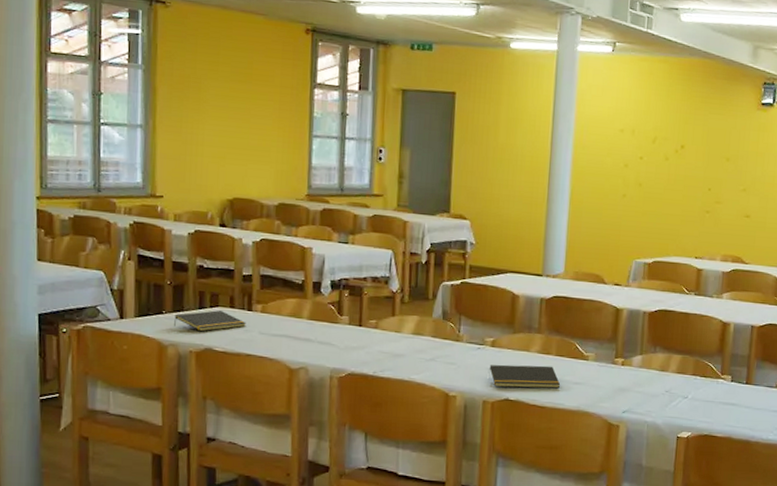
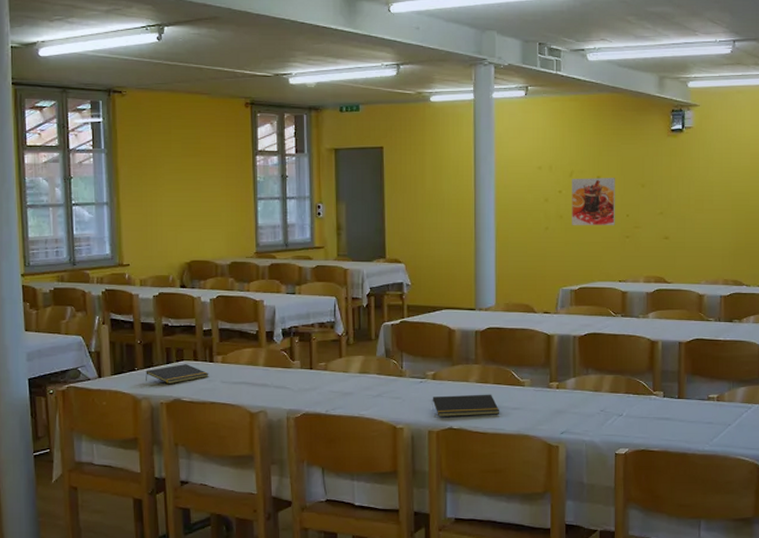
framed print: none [651,145,700,198] -> present [572,178,615,226]

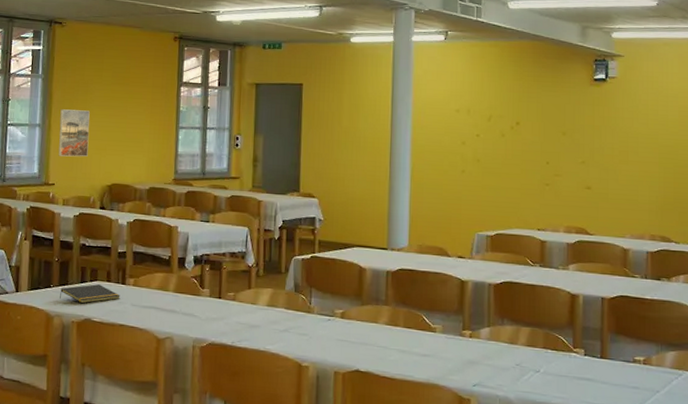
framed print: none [129,185,163,235] -> present [58,109,90,157]
notepad: present [432,394,499,417] -> none [339,335,409,361]
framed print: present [572,178,615,226] -> none [489,123,535,172]

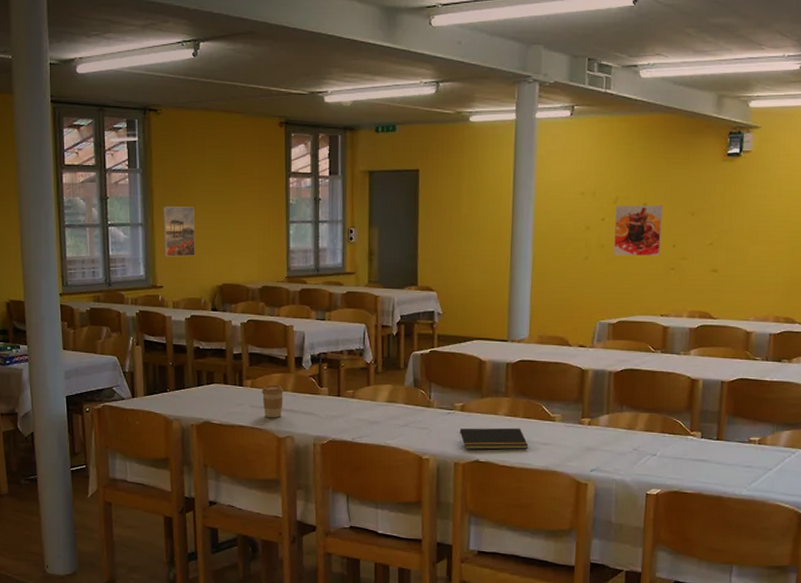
notepad: present [60,284,121,304] -> none [177,387,238,407]
coffee cup: none [143,283,166,318] -> present [261,384,284,417]
notepad: none [339,335,409,361] -> present [459,427,528,450]
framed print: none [489,123,535,172] -> present [613,205,663,257]

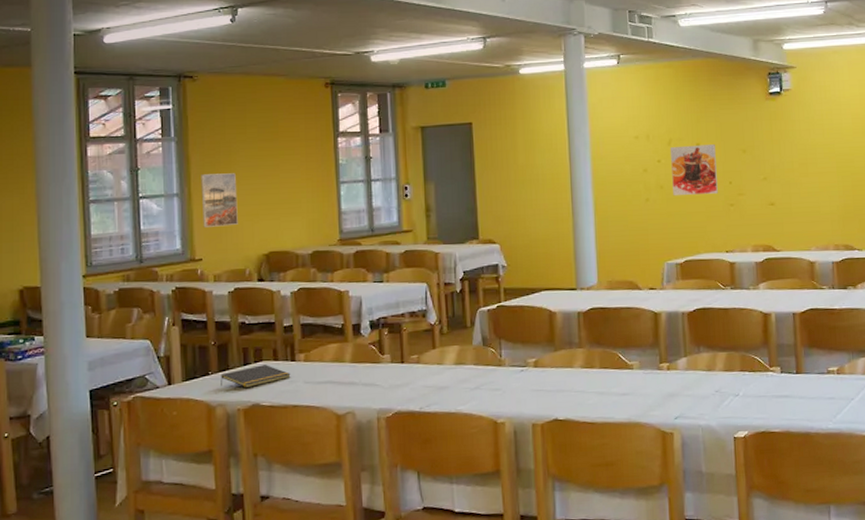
notepad: none [177,387,238,407] -> present [221,365,291,388]
coffee cup: present [261,384,284,417] -> none [316,355,342,393]
notepad: present [459,427,528,450] -> none [535,379,608,408]

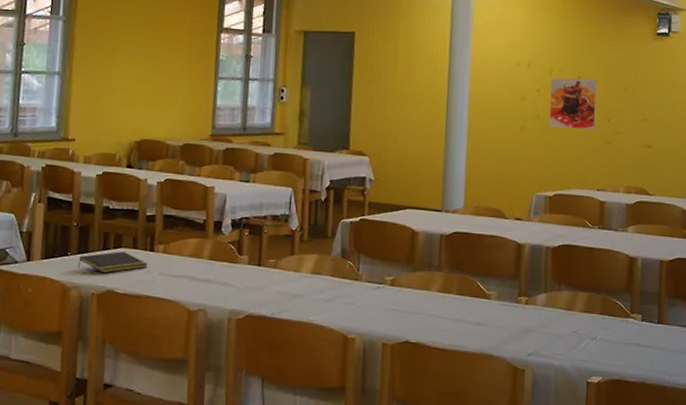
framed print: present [201,173,238,227] -> none [80,56,118,110]

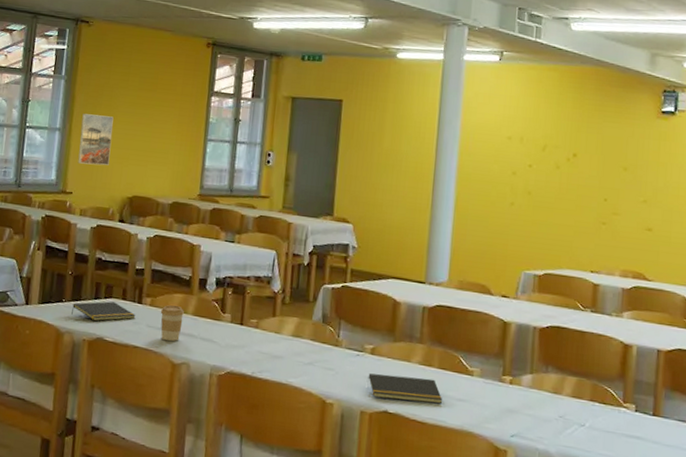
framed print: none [80,56,118,110] -> present [78,113,114,165]
coffee cup: none [174,250,199,288] -> present [160,304,184,341]
notepad: none [388,304,462,330] -> present [368,373,442,404]
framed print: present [549,77,597,129] -> none [541,153,594,209]

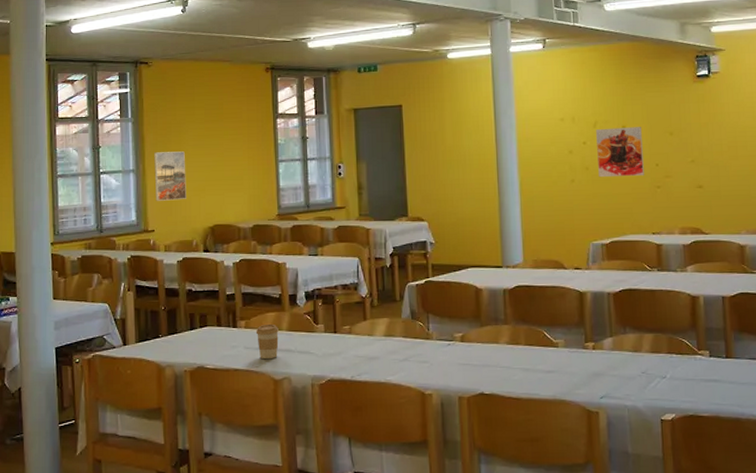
notepad: present [71,301,136,322] -> none [170,330,233,351]
notepad: present [368,373,442,404] -> none [461,356,533,381]
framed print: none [541,153,594,209] -> present [596,127,644,178]

